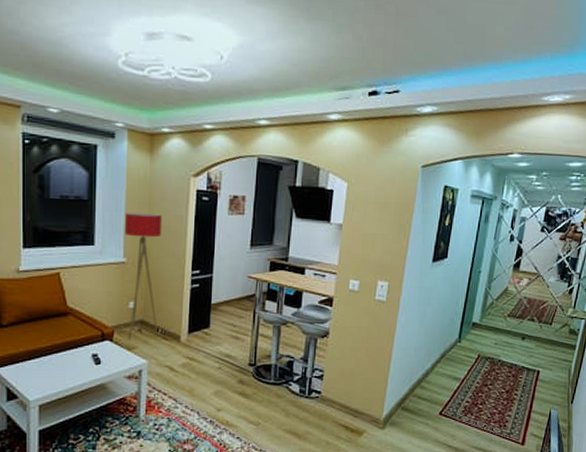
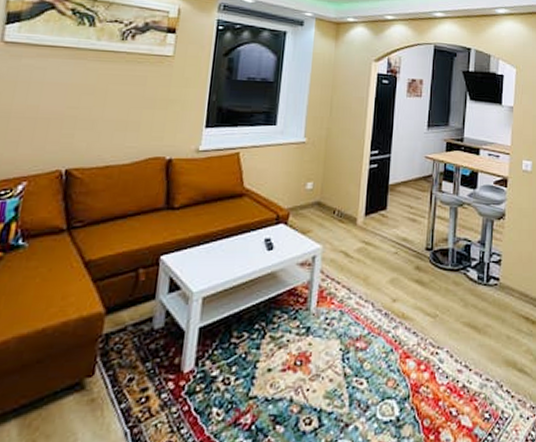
floor lamp: present [124,213,163,339] -> none [303,94,344,222]

